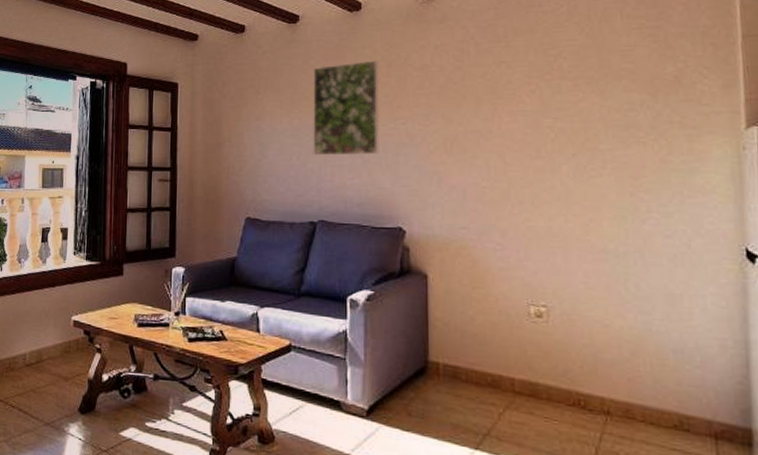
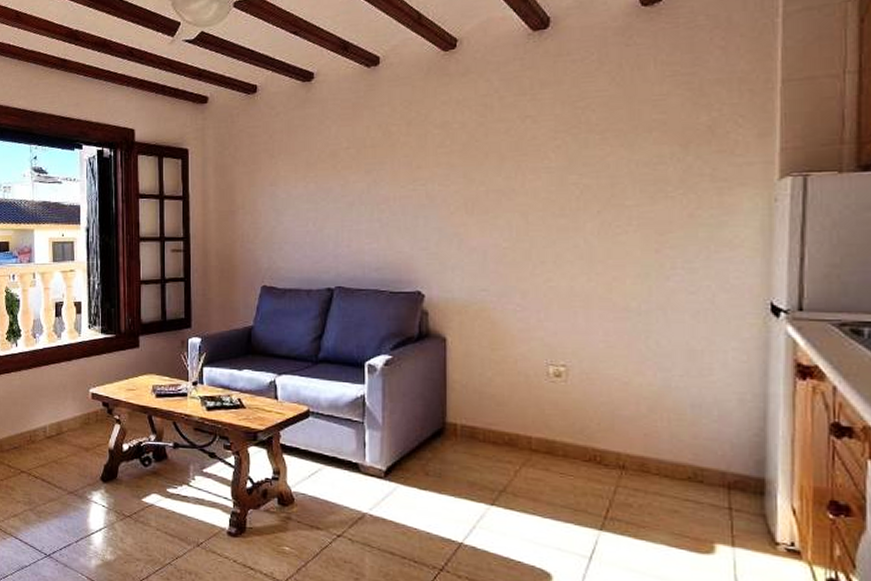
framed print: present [313,60,380,156] -> none [329,118,399,221]

